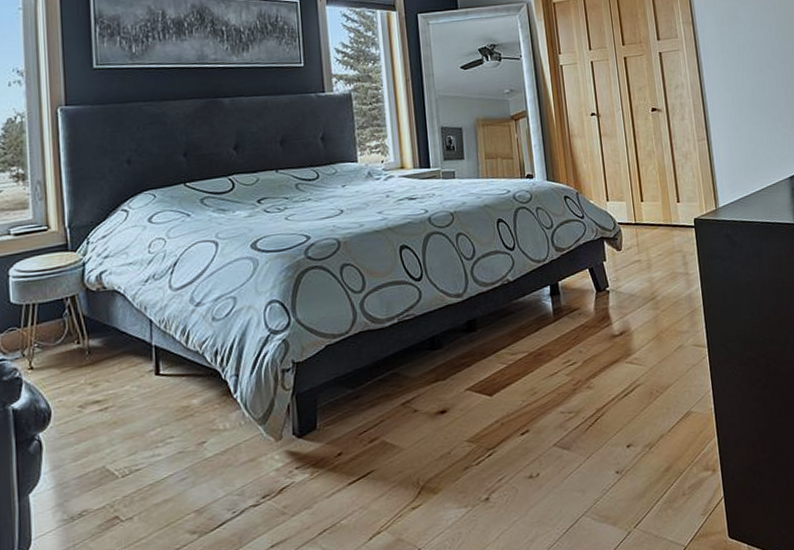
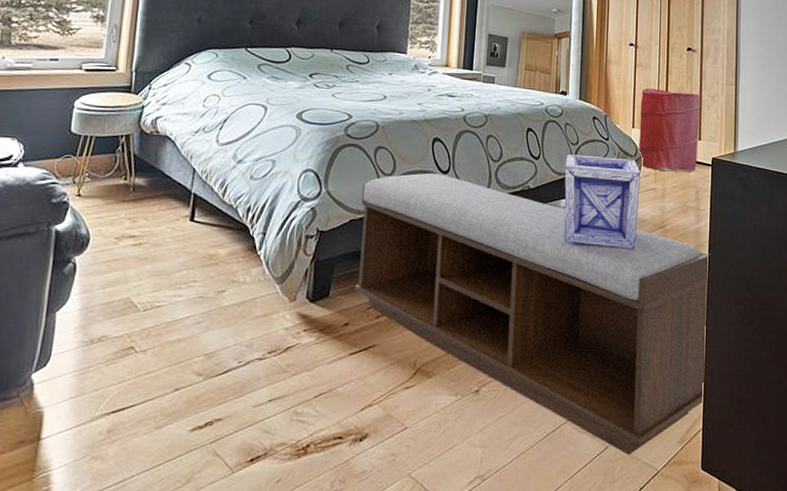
bench: none [334,282,722,537] -> present [355,172,711,455]
wooden crate: none [542,233,629,331] -> present [564,154,642,249]
laundry hamper: none [611,153,679,241] -> present [638,88,700,172]

